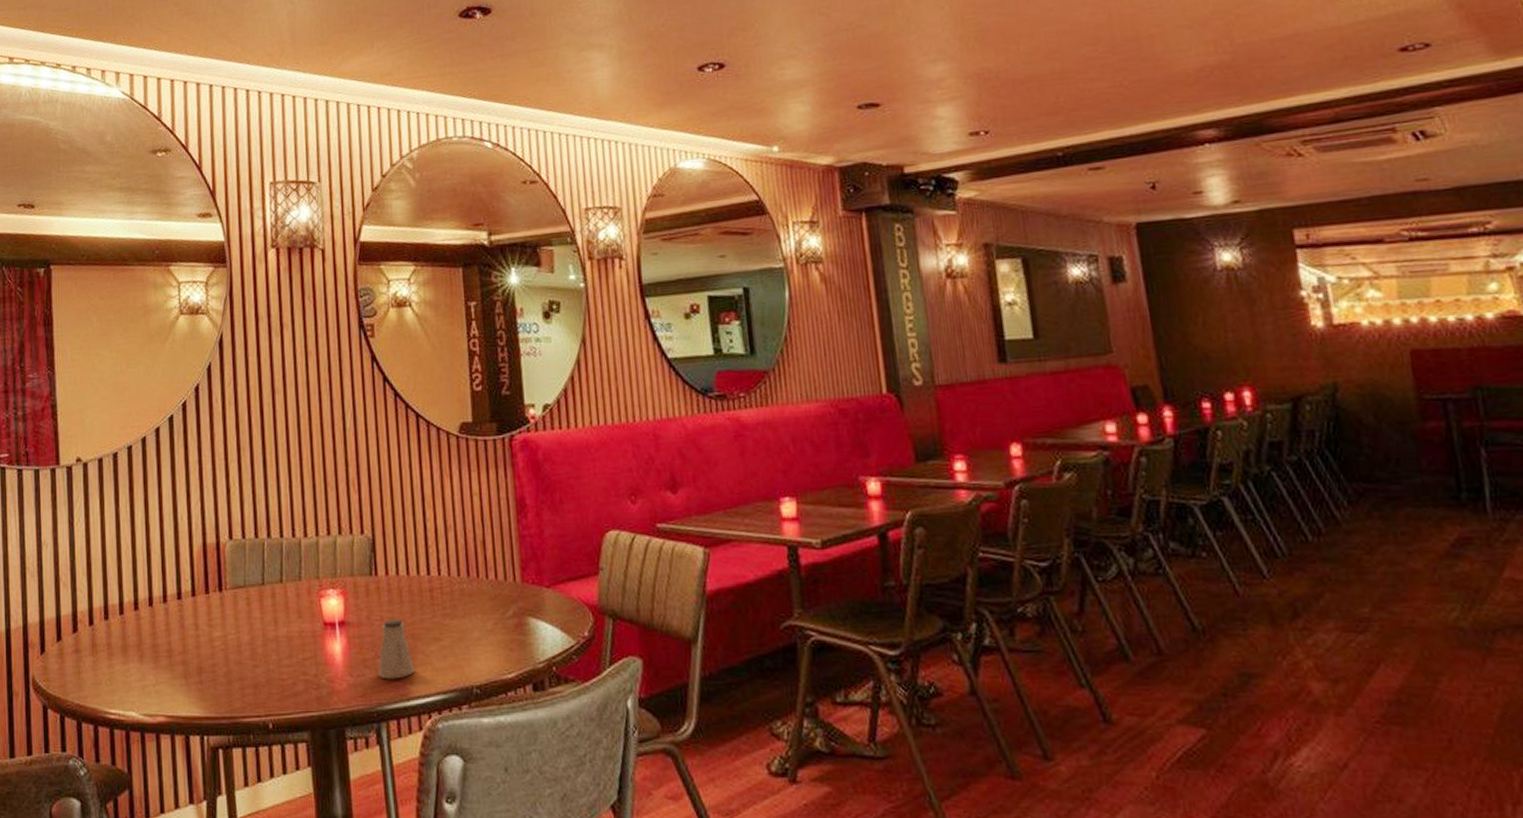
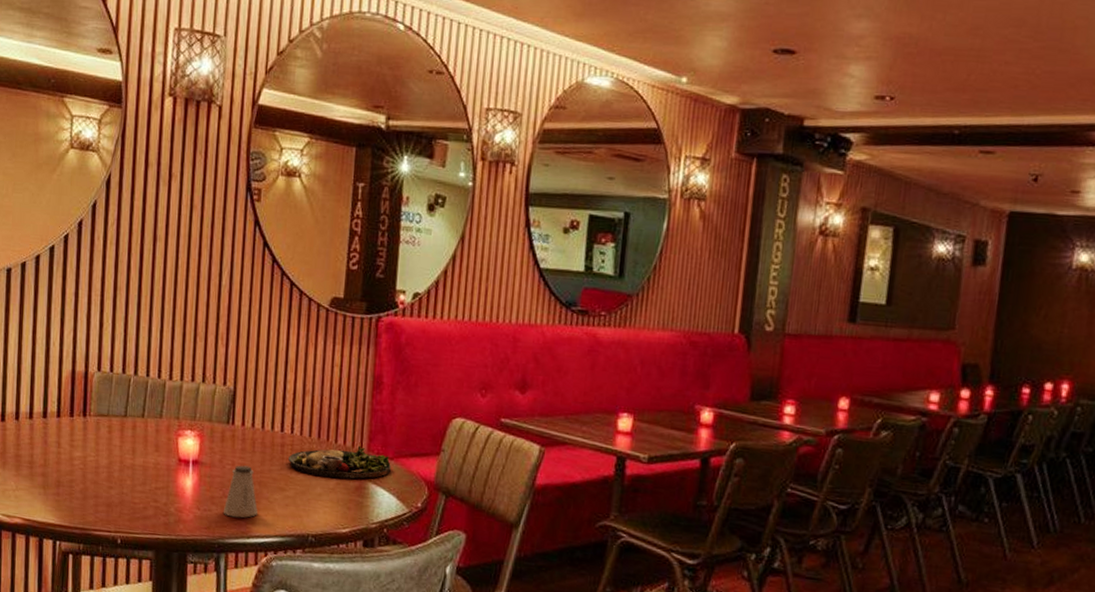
dinner plate: none [439,577,550,619] -> present [288,445,391,479]

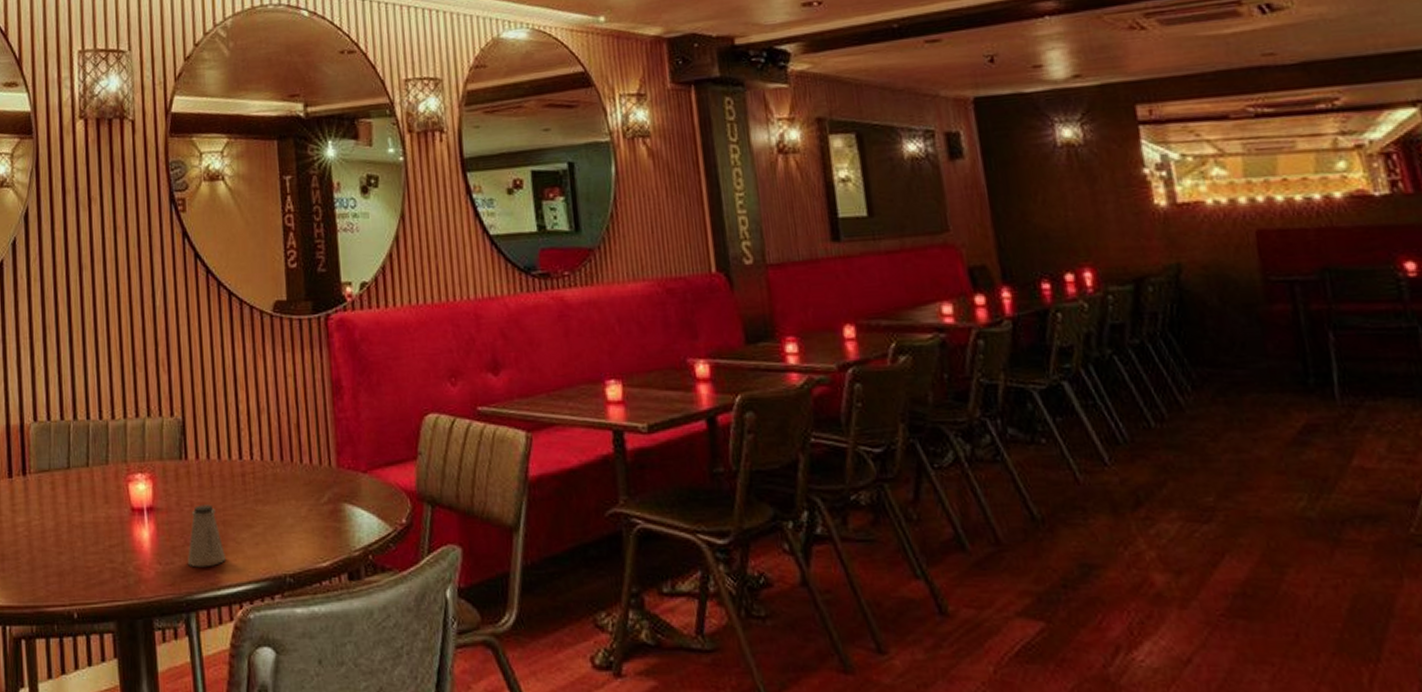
dinner plate: present [288,445,391,479] -> none [252,461,366,505]

